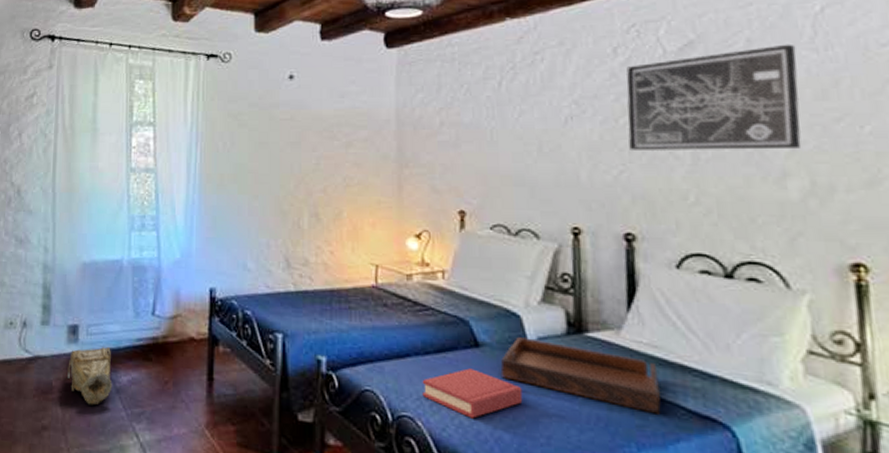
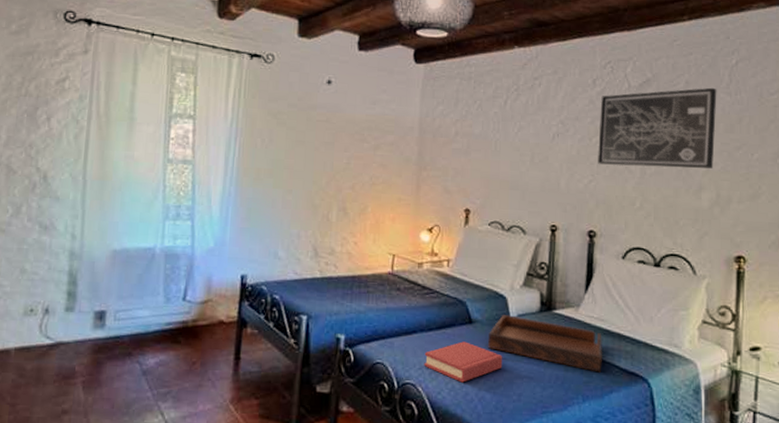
bag: present [67,347,113,405] -> none [92,332,139,388]

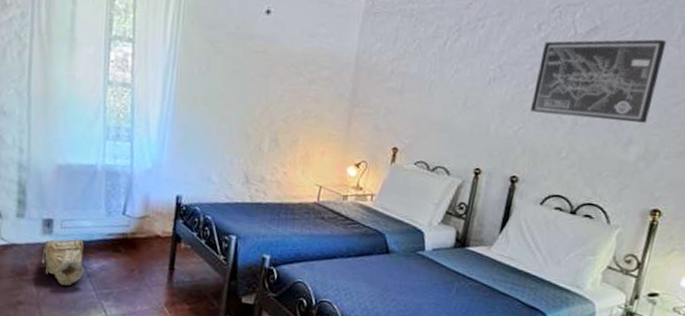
bag: none [92,332,139,388] -> present [42,239,84,286]
hardback book: present [424,341,503,383] -> none [341,269,415,305]
serving tray: present [487,314,603,373] -> none [401,247,510,305]

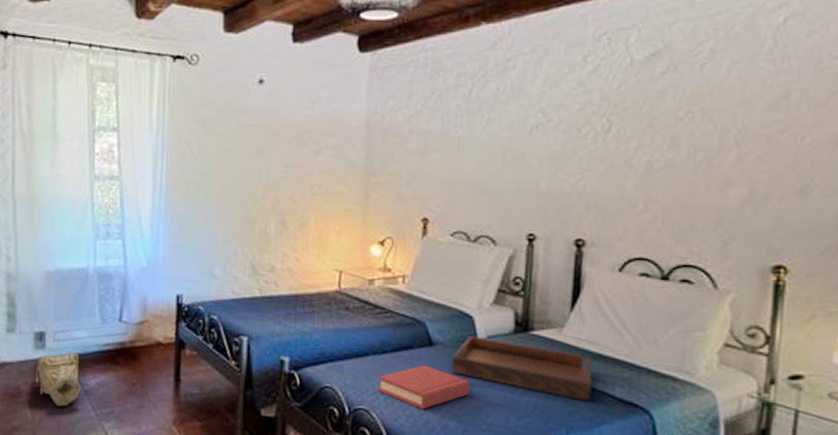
hardback book: none [341,269,415,305] -> present [378,365,470,410]
serving tray: none [401,247,510,305] -> present [451,335,593,402]
wall art: present [530,39,667,123] -> none [589,55,755,160]

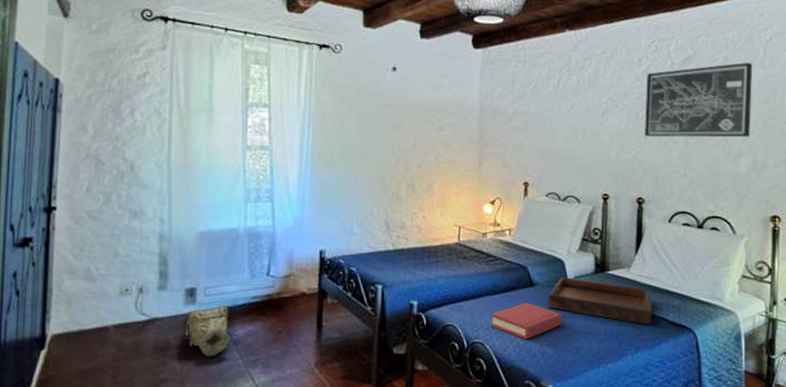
wall art: none [589,55,755,160] -> present [645,62,753,138]

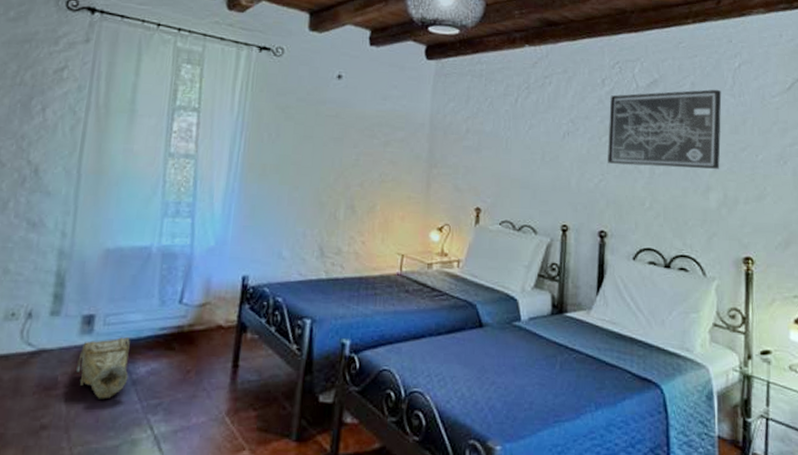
hardback book: present [491,303,562,340] -> none [432,346,514,391]
serving tray: present [548,276,653,326] -> none [498,317,616,379]

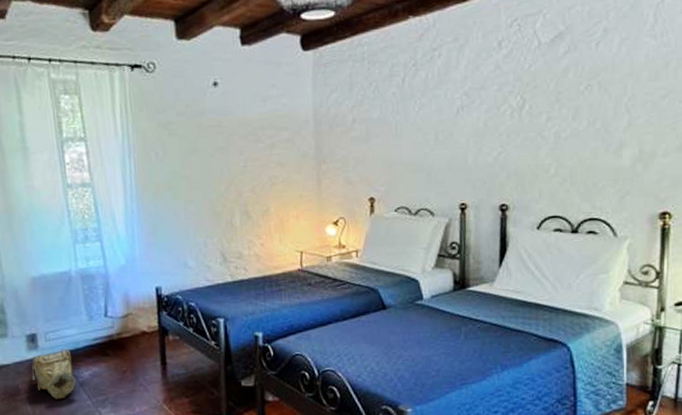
wall art: present [608,89,722,169] -> none [507,32,640,134]

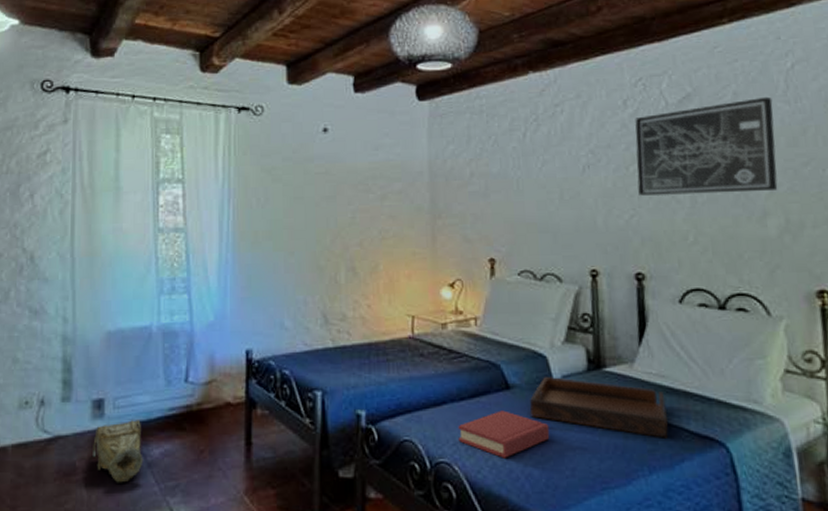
hardback book: none [341,326,419,365] -> present [458,410,550,458]
serving tray: none [402,296,521,343] -> present [529,376,668,438]
wall art: none [507,32,640,134] -> present [635,96,778,196]

